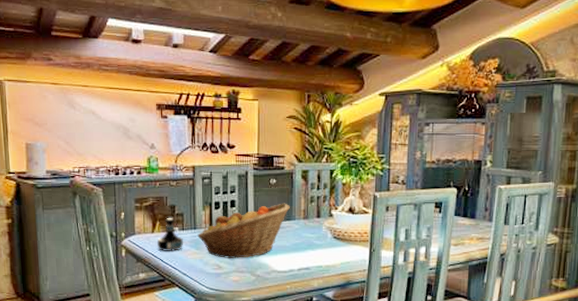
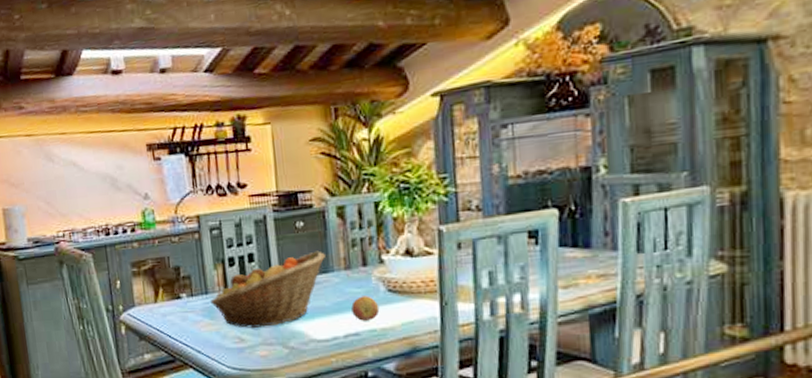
tequila bottle: present [157,218,183,251] -> none [162,282,194,325]
fruit: none [306,240,326,259] -> present [351,295,380,321]

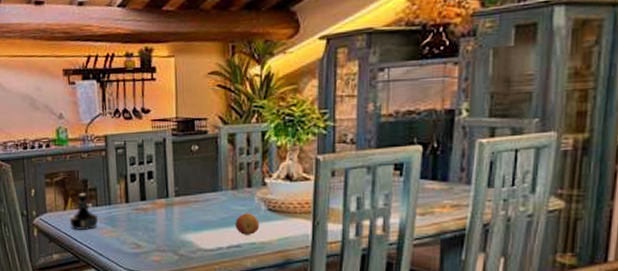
tequila bottle: none [162,282,194,325] -> present [70,193,98,230]
fruit basket: present [210,251,325,329] -> none [113,172,215,237]

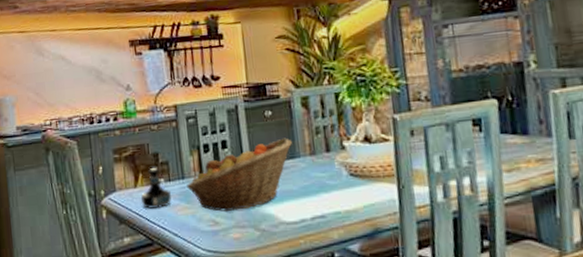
fruit basket: none [113,172,215,237] -> present [186,138,292,213]
fruit: present [235,213,260,235] -> none [317,179,343,204]

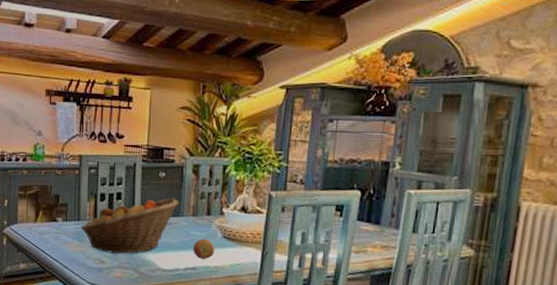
tequila bottle: present [141,168,171,209] -> none [39,208,66,243]
fruit: none [317,179,343,204] -> present [193,239,215,259]

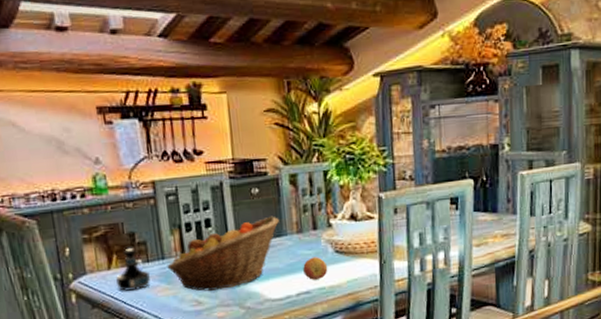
tequila bottle: none [39,208,66,243] -> present [116,248,150,291]

